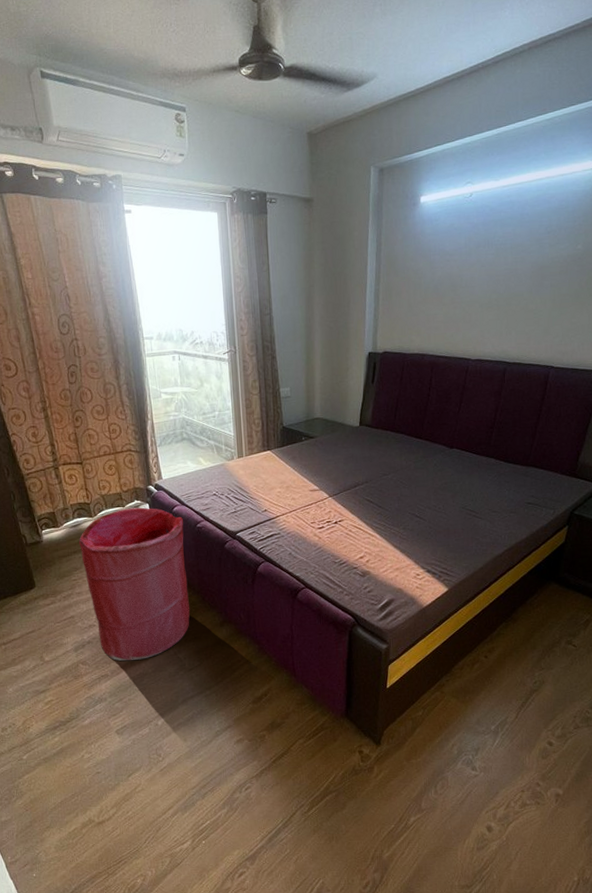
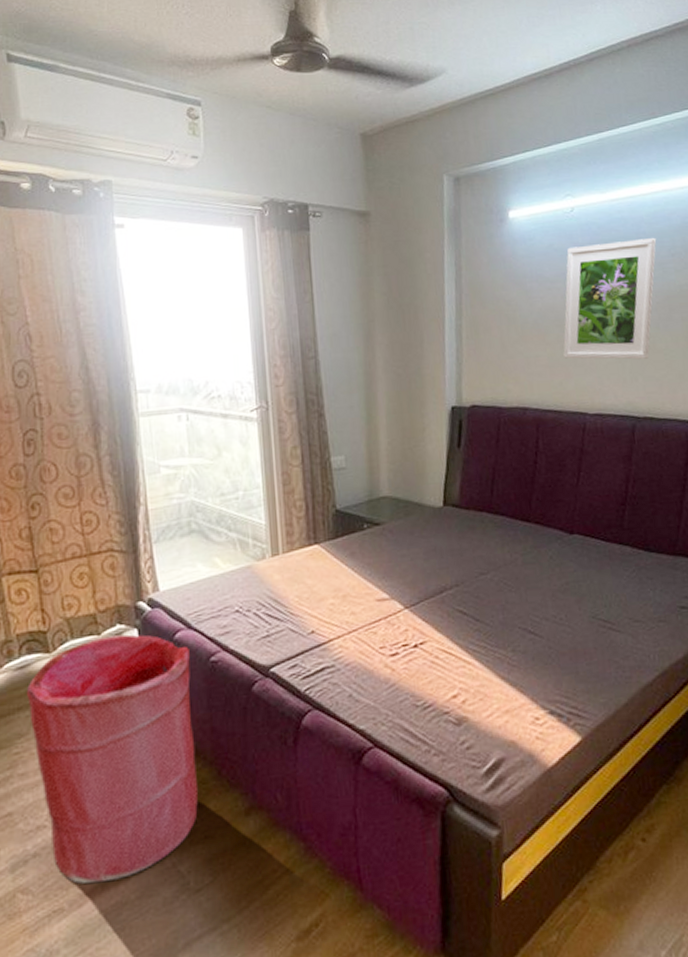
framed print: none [455,218,537,318] -> present [563,238,657,360]

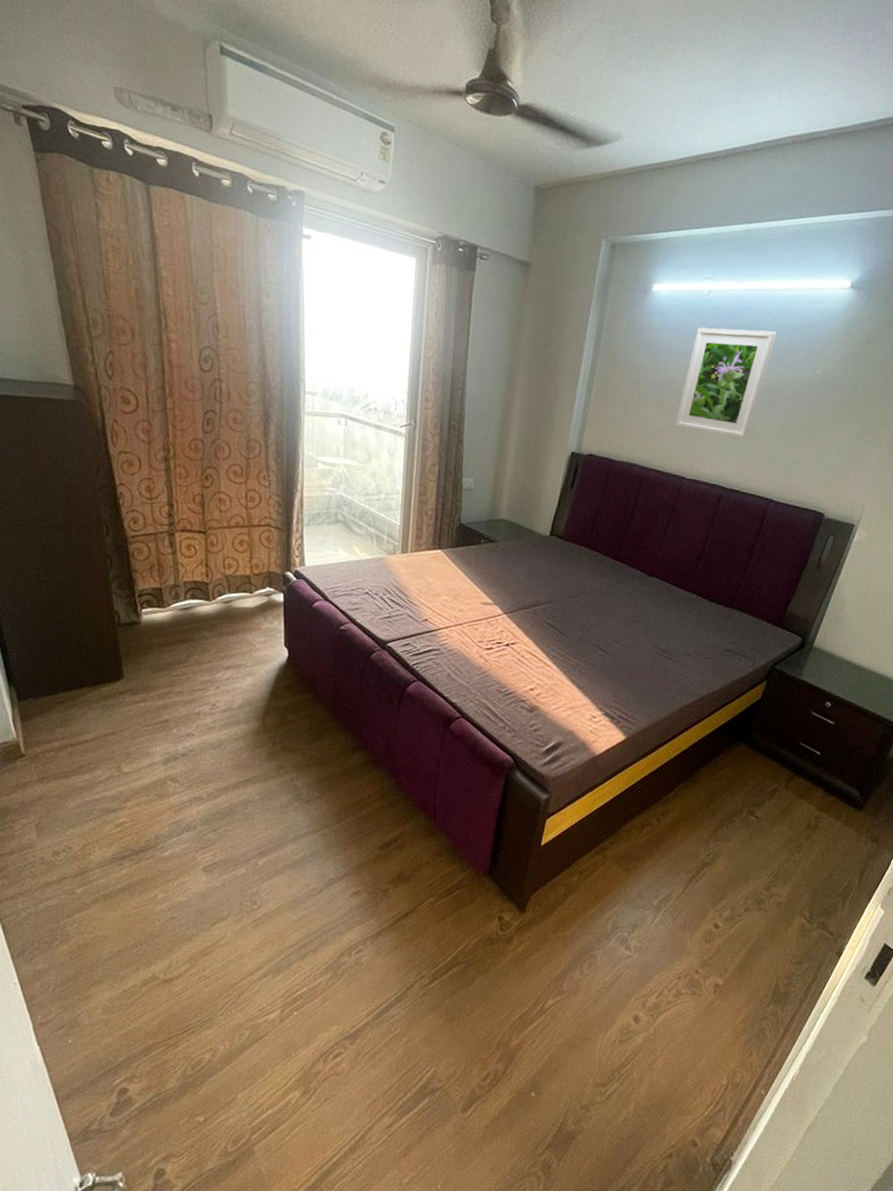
laundry hamper: present [26,634,199,884] -> none [187,595,324,784]

